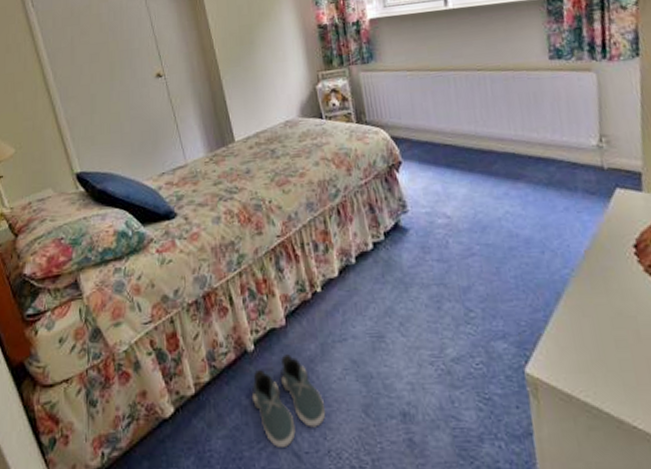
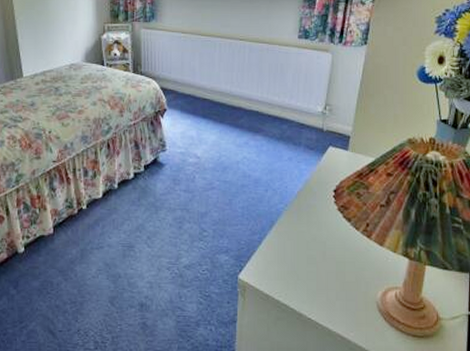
shoe: present [251,354,326,447] -> none [18,256,80,326]

